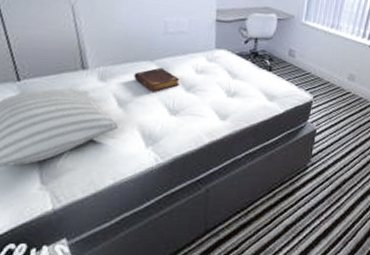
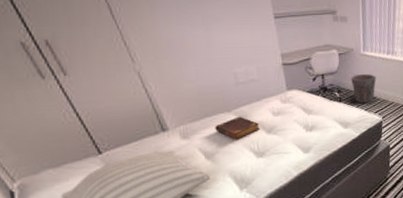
waste bin: none [285,44,314,78] -> present [350,73,377,104]

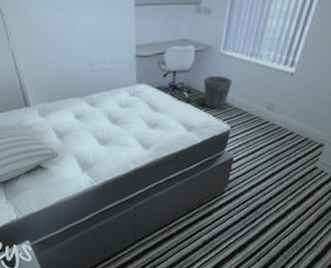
book: present [215,116,260,140] -> none [67,103,106,125]

